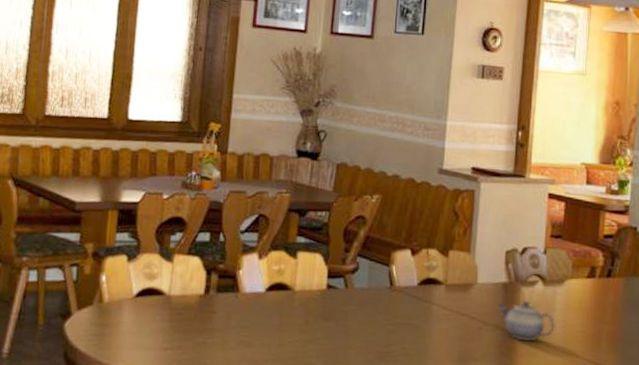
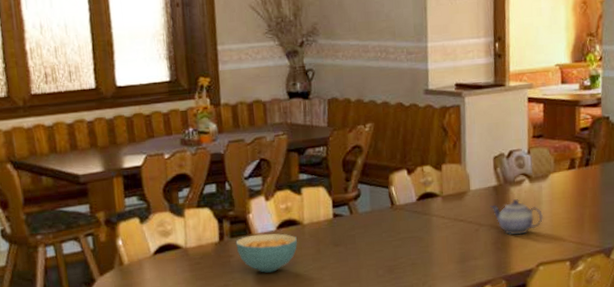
cereal bowl: none [221,293,286,337] -> present [235,233,298,273]

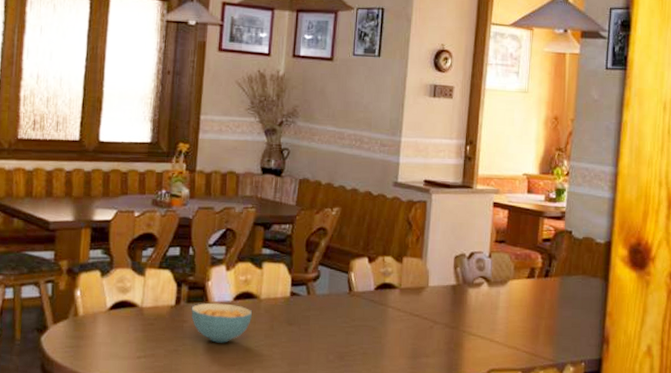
teapot: present [490,199,544,236] -> none [447,301,499,338]

